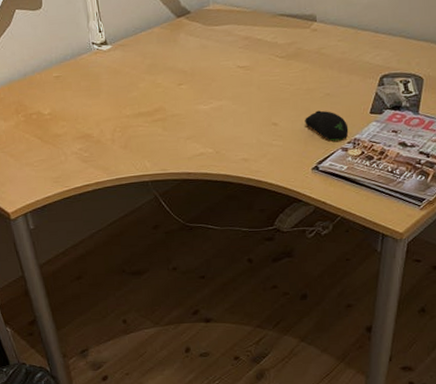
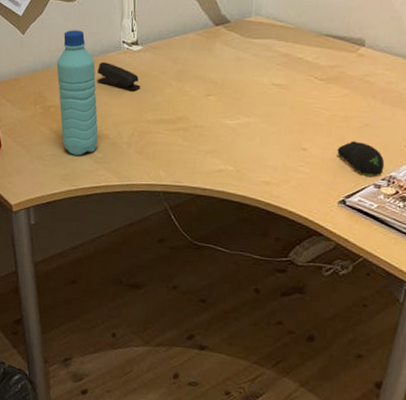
water bottle: none [31,36,83,158] -> present [56,30,98,155]
stapler: none [72,65,115,89] -> present [97,62,141,90]

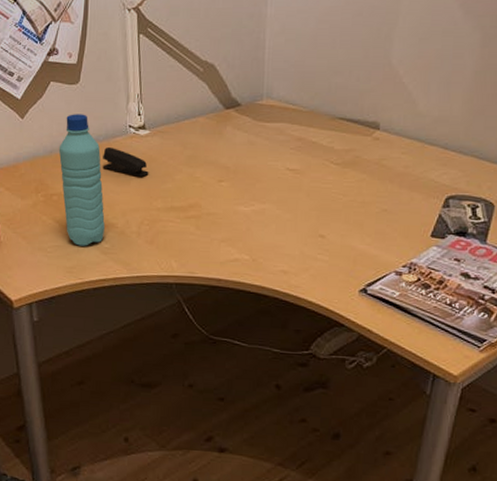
computer mouse: present [337,141,385,176] -> none [356,227,405,263]

